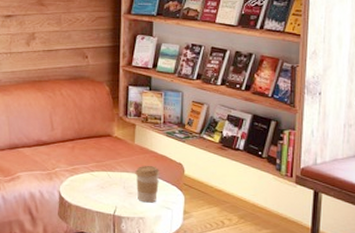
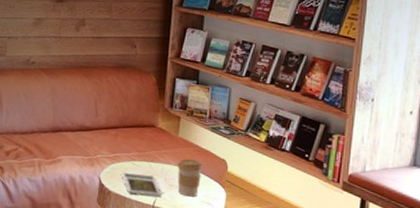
trading card: none [82,184,123,205] -> present [123,173,163,197]

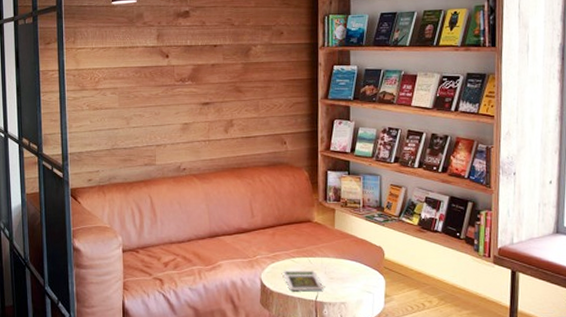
coffee cup: present [177,158,203,197] -> none [336,249,361,287]

